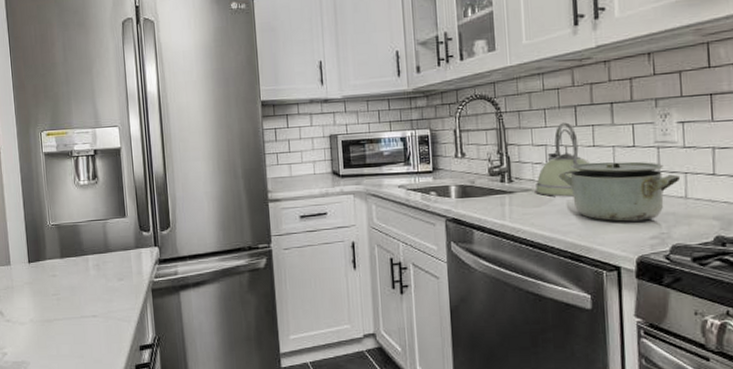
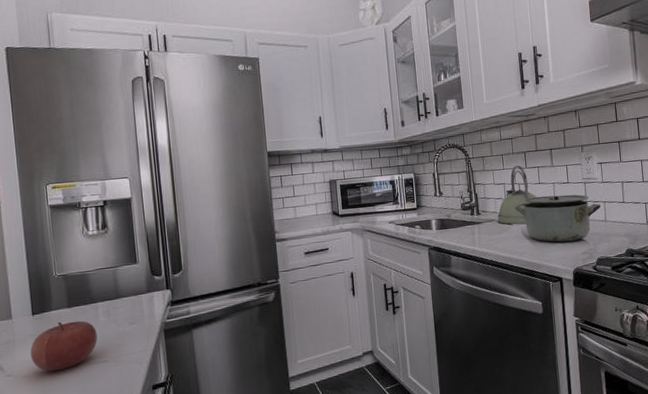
fruit: none [26,272,88,321] -> present [30,320,98,372]

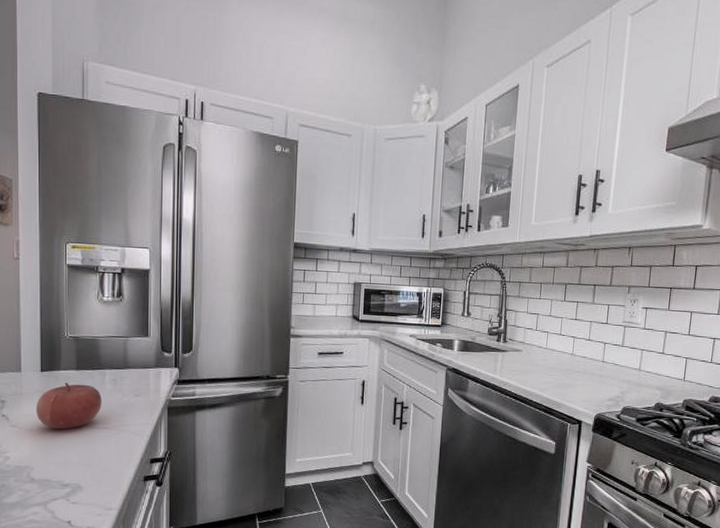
kettle: present [497,165,537,225] -> none [523,296,571,360]
saucepan: present [514,194,601,243] -> none [544,332,637,386]

